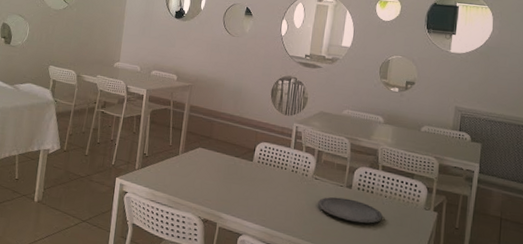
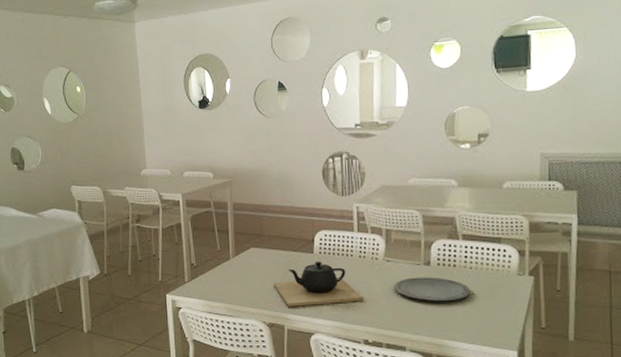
teapot: none [213,169,290,212] -> present [273,261,364,307]

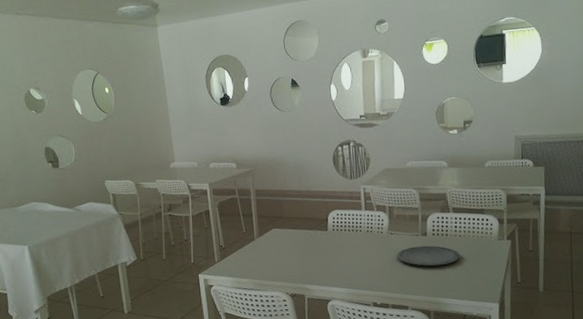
teapot: present [273,261,364,307] -> none [294,237,372,279]

